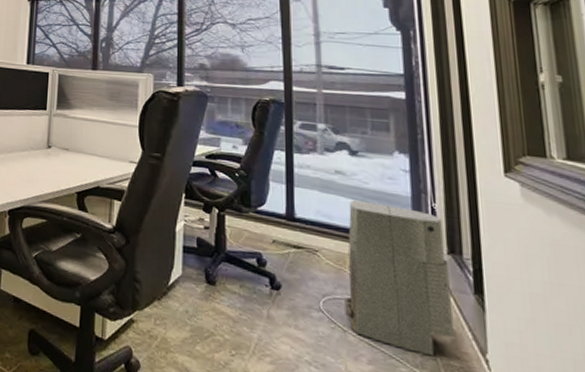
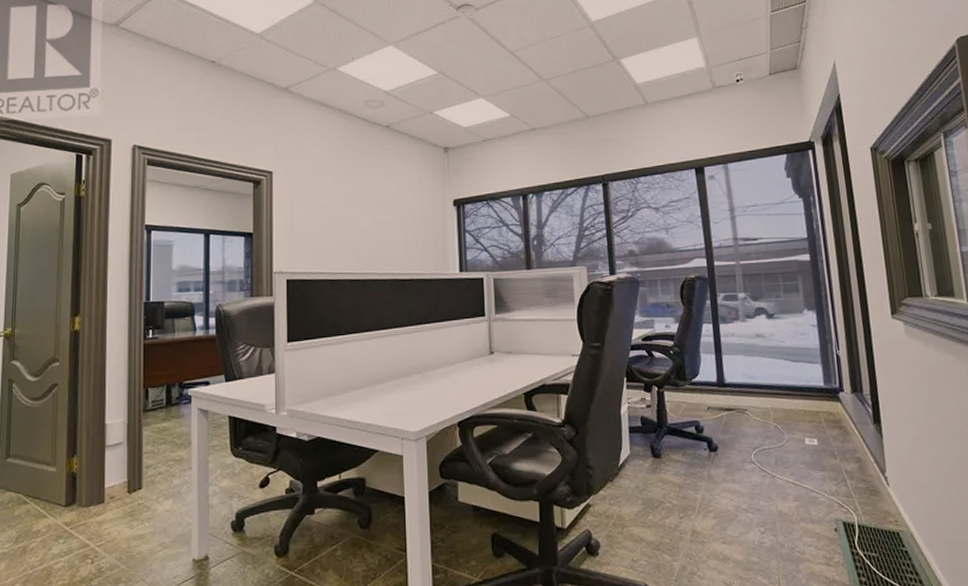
air purifier: present [344,200,455,357] -> none [770,358,860,484]

